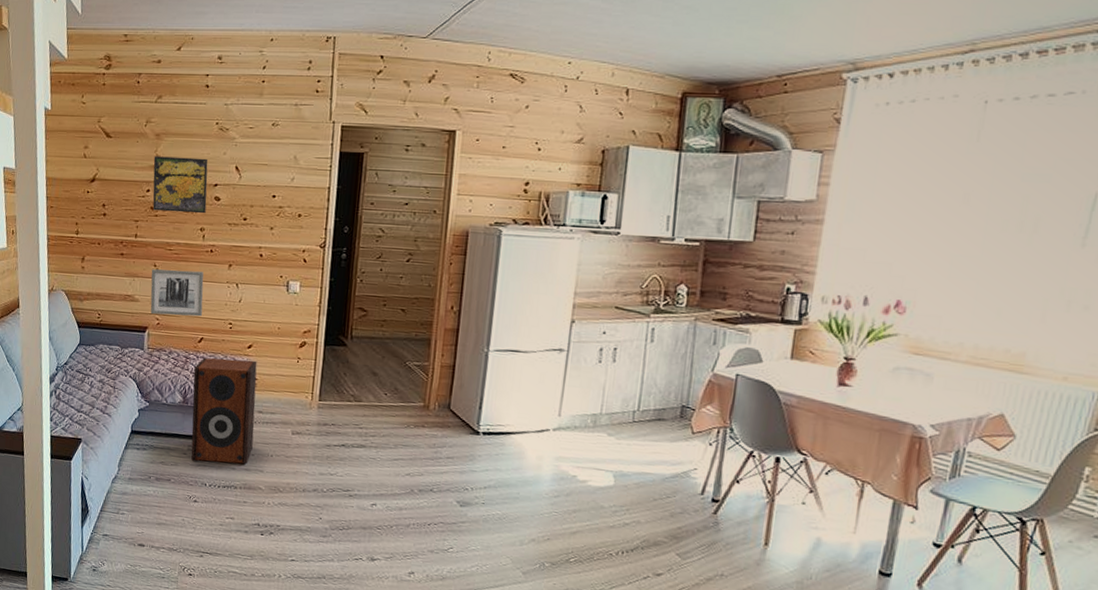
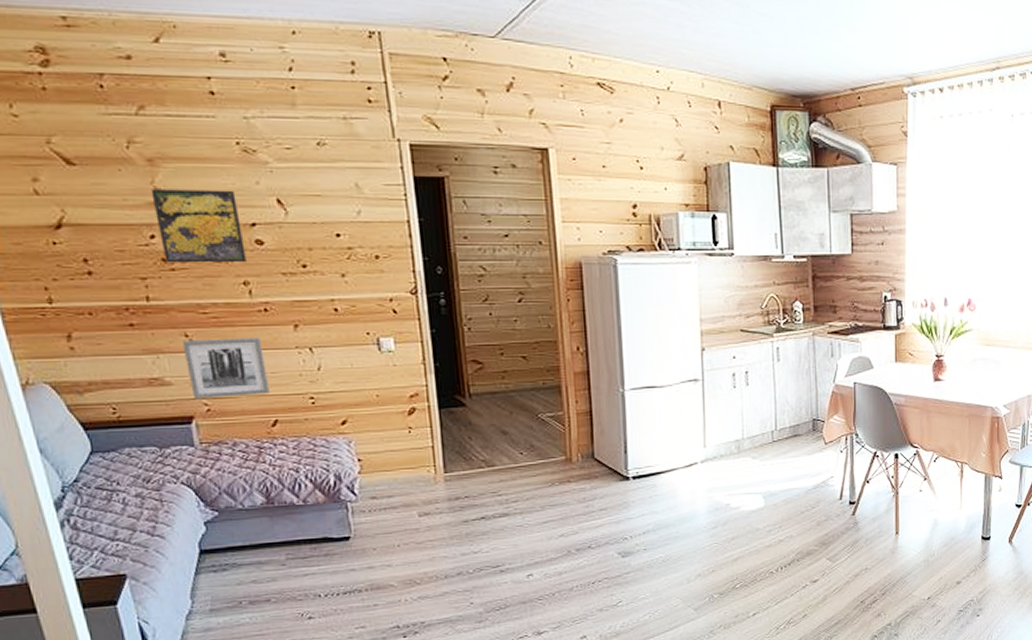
speaker: present [191,357,257,465] -> none [273,438,373,571]

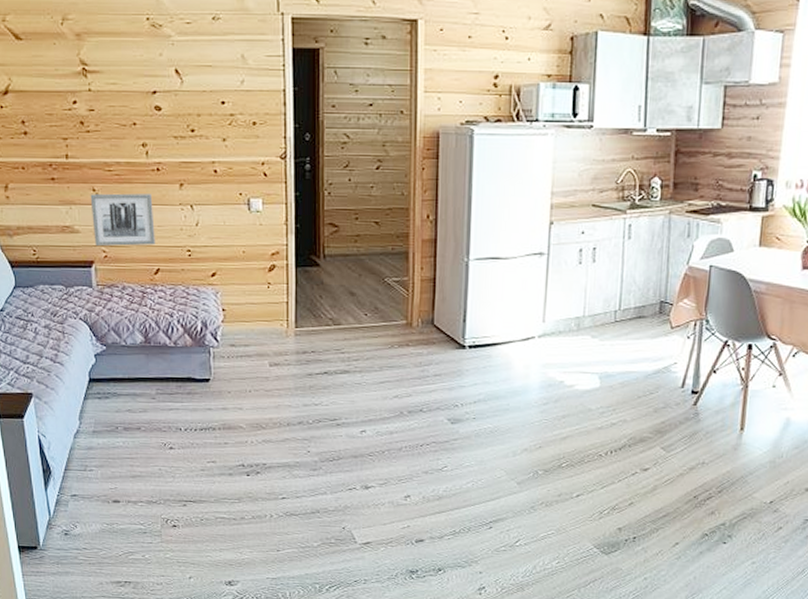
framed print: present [151,189,247,263] -> none [77,60,146,127]

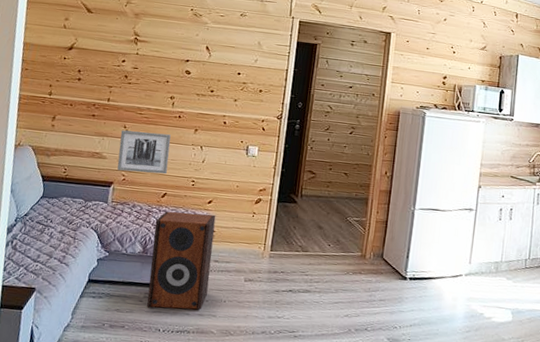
speaker: none [153,289,228,405] -> present [147,211,216,310]

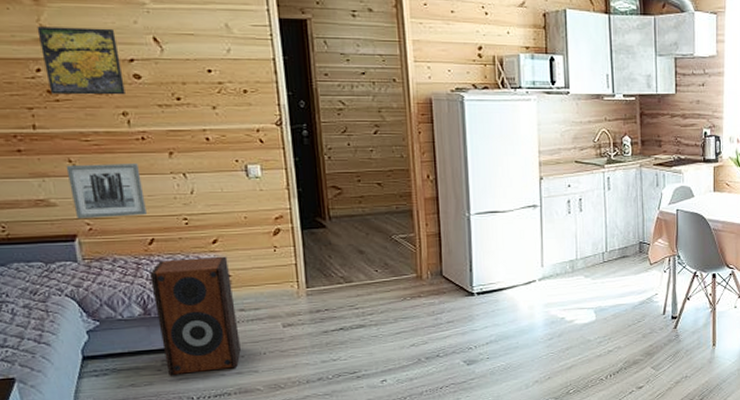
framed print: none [126,32,182,85] -> present [36,26,125,95]

